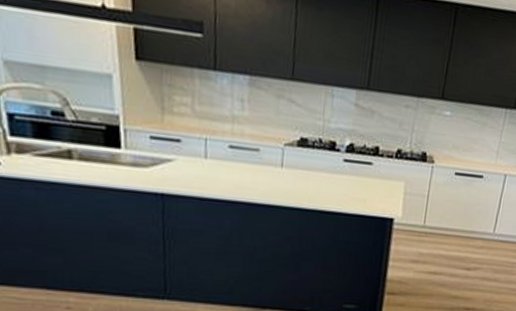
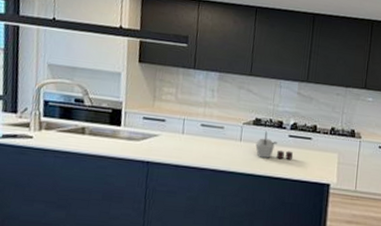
kettle: none [301,154,350,190] -> present [255,131,294,160]

